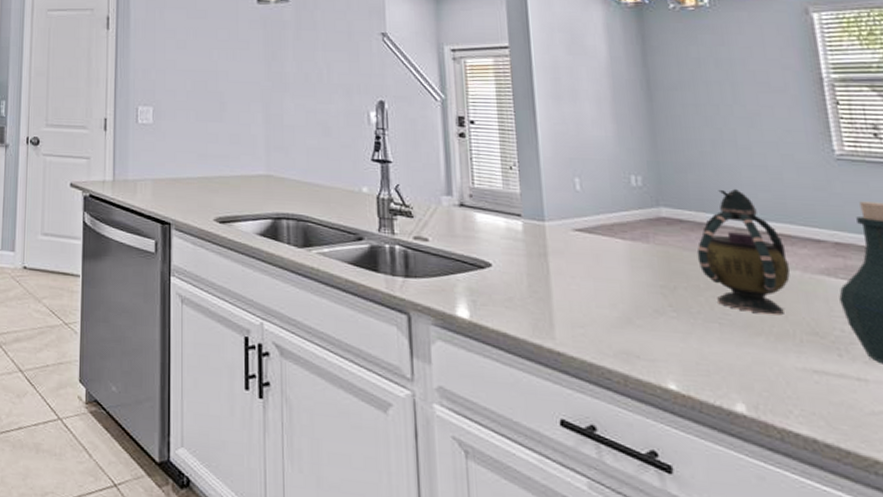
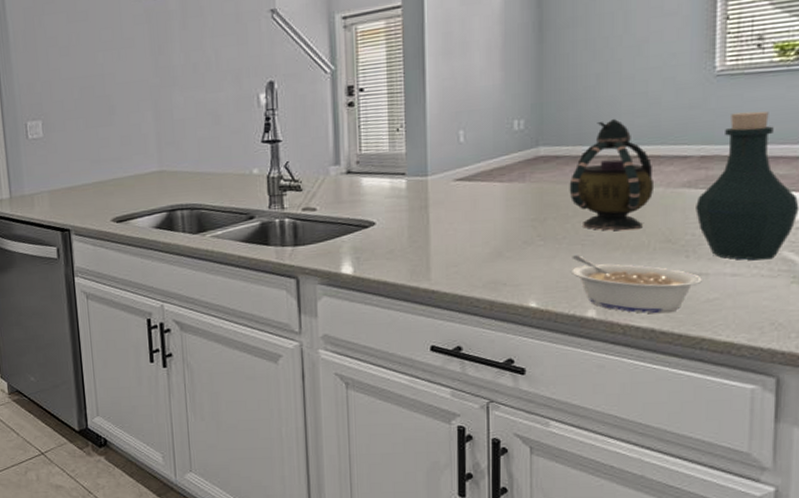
legume: none [709,334,862,422] -> present [572,255,702,314]

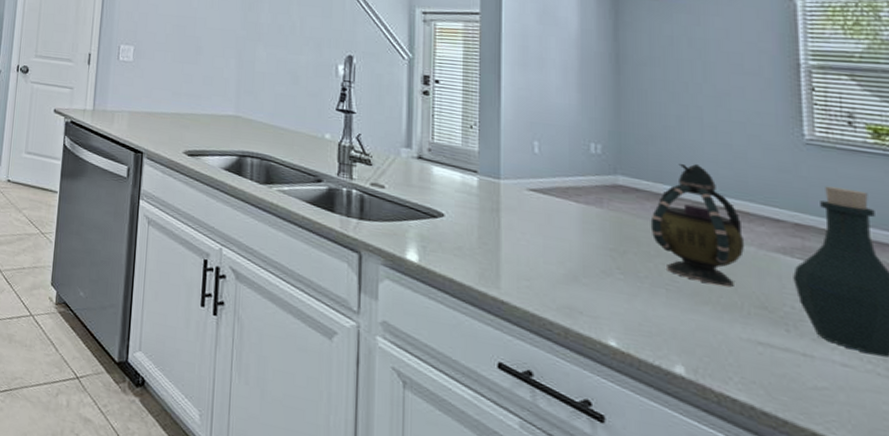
legume: present [572,255,702,314] -> none [655,298,807,392]

